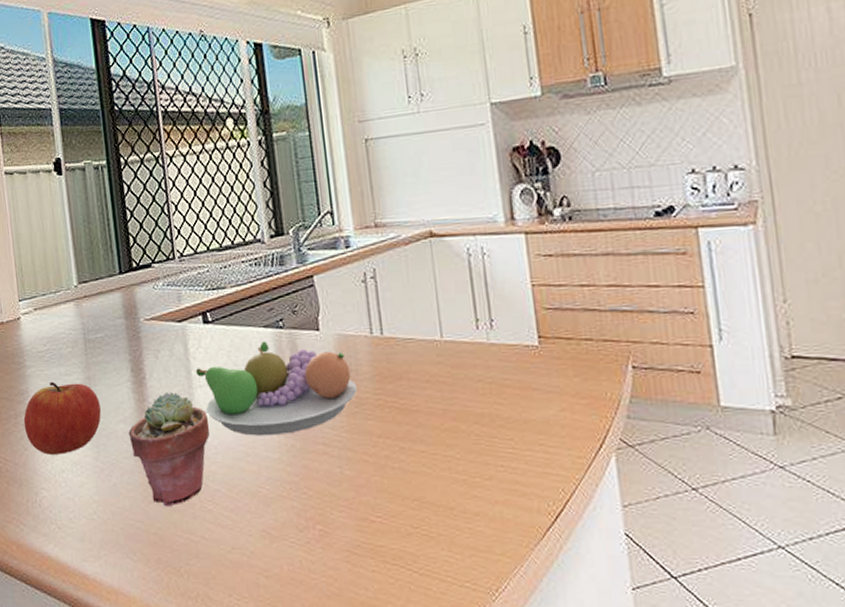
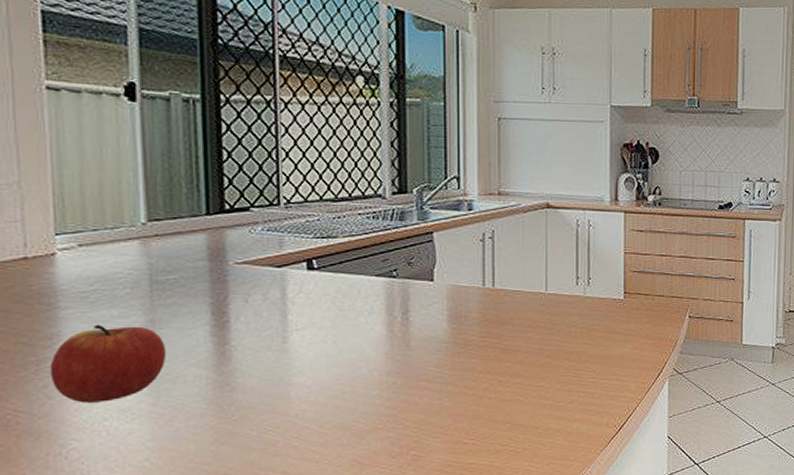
potted succulent: present [128,392,210,507] -> none [201,336,304,447]
fruit bowl: present [195,341,357,436] -> none [293,289,464,376]

